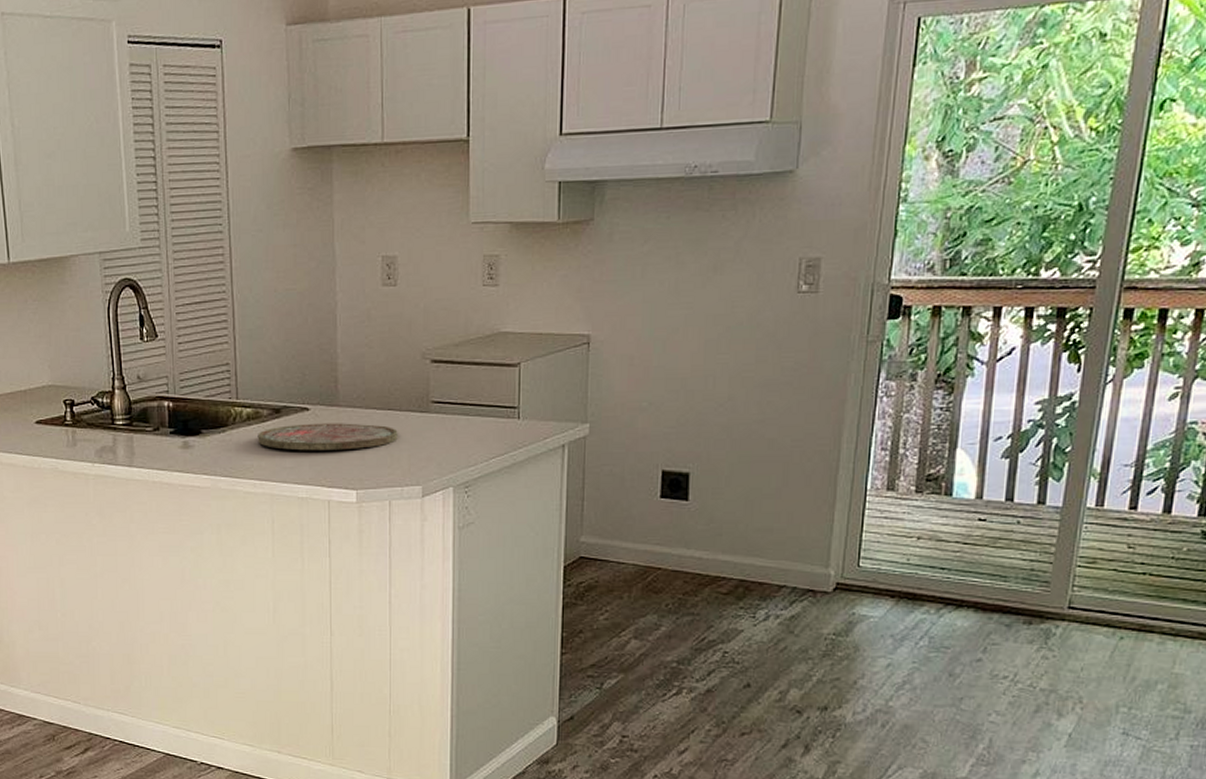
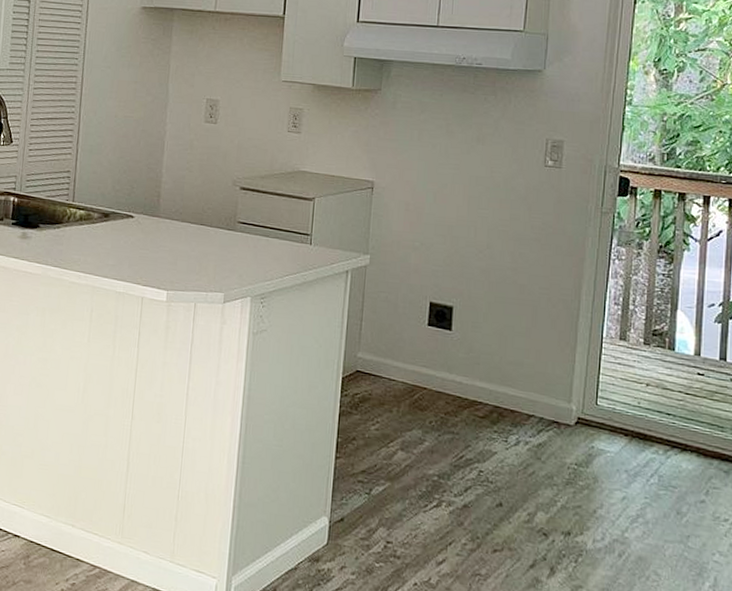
cutting board: present [257,423,398,451] -> none [86,228,207,256]

